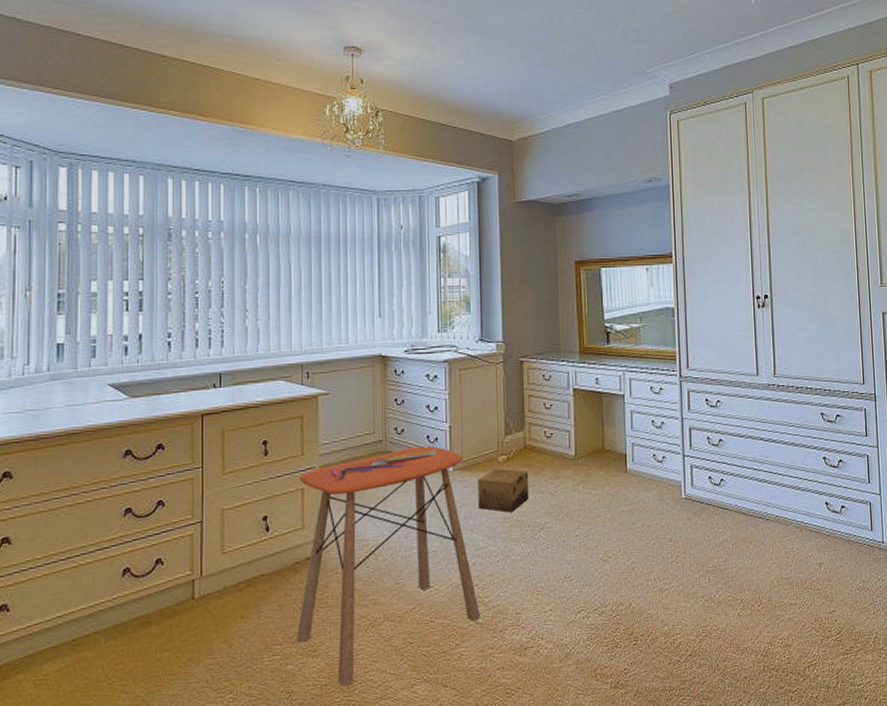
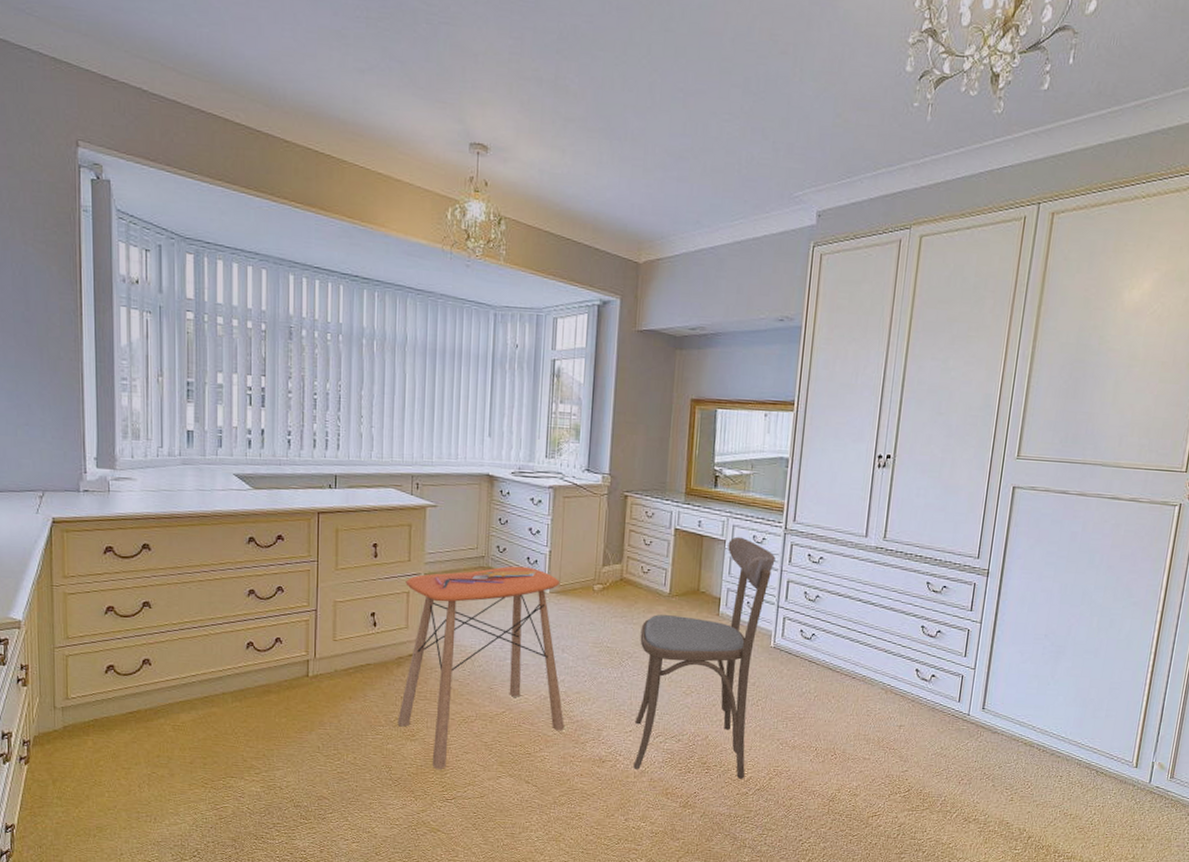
cardboard box: present [478,468,529,512] -> none [571,596,622,638]
dining chair: none [550,389,675,652] -> present [633,536,776,779]

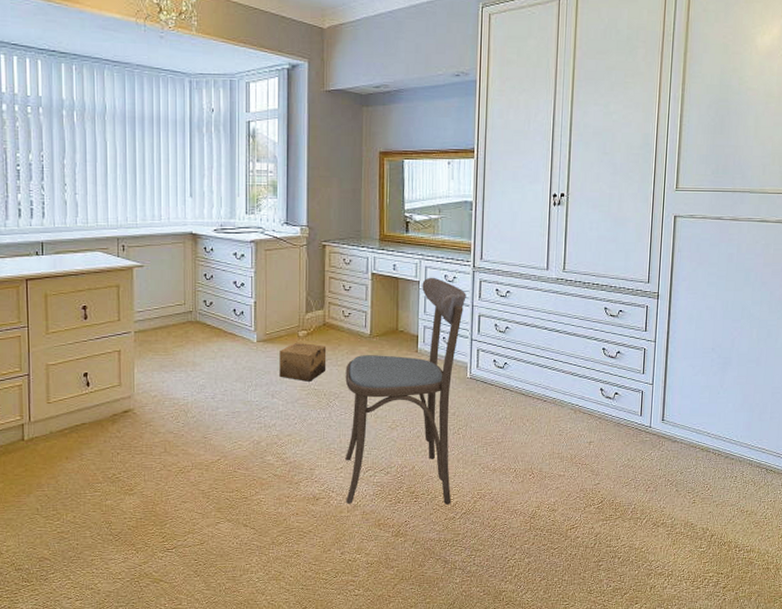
side table: present [397,566,565,770] -> none [115,318,279,521]
cardboard box: none [571,596,622,638] -> present [279,342,327,382]

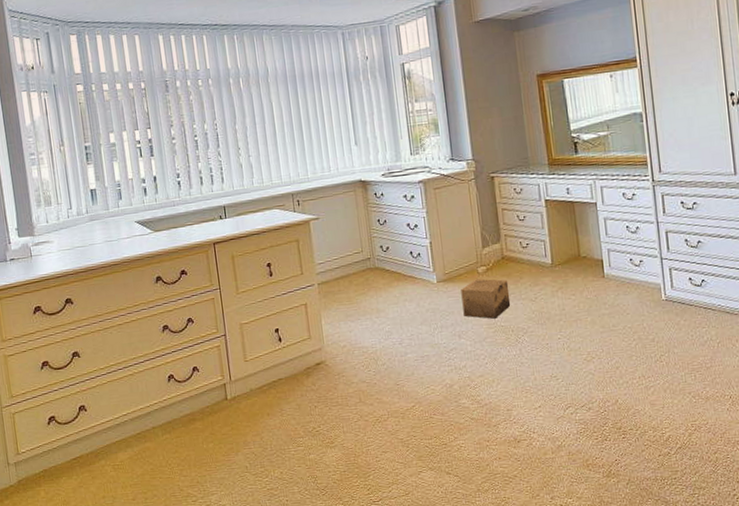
dining chair: present [345,277,466,505] -> none [530,196,664,445]

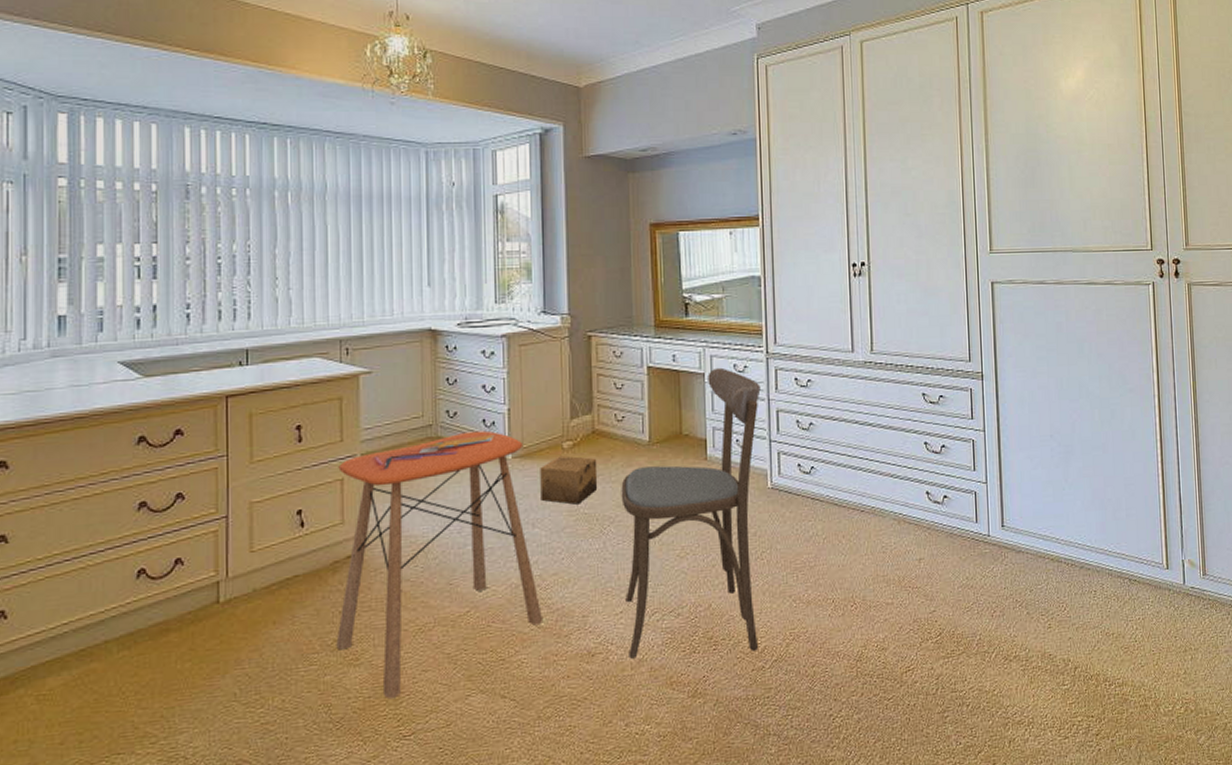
side table: none [302,261,475,473] -> present [336,430,544,700]
dining chair: none [530,196,664,445] -> present [621,367,761,659]

